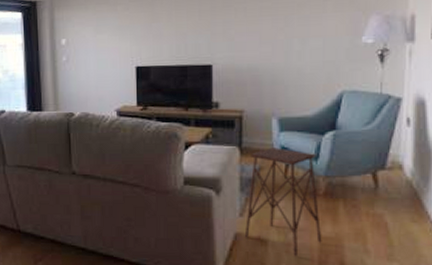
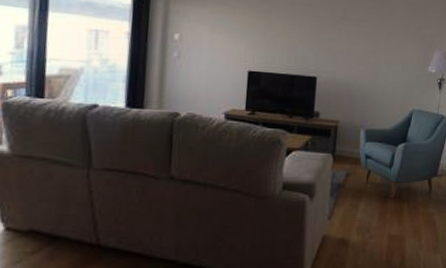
side table: present [244,148,322,257] -> none [330,156,391,255]

